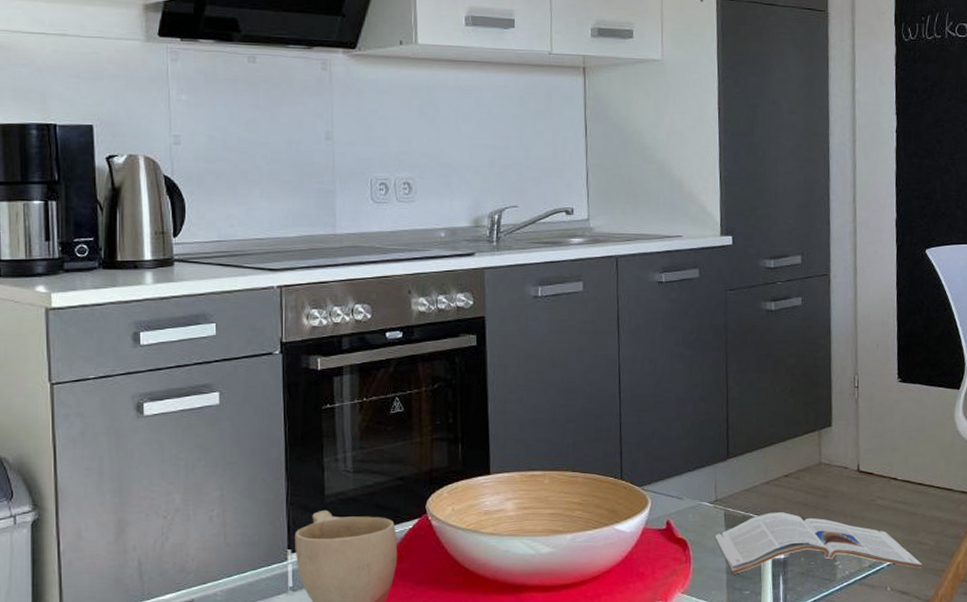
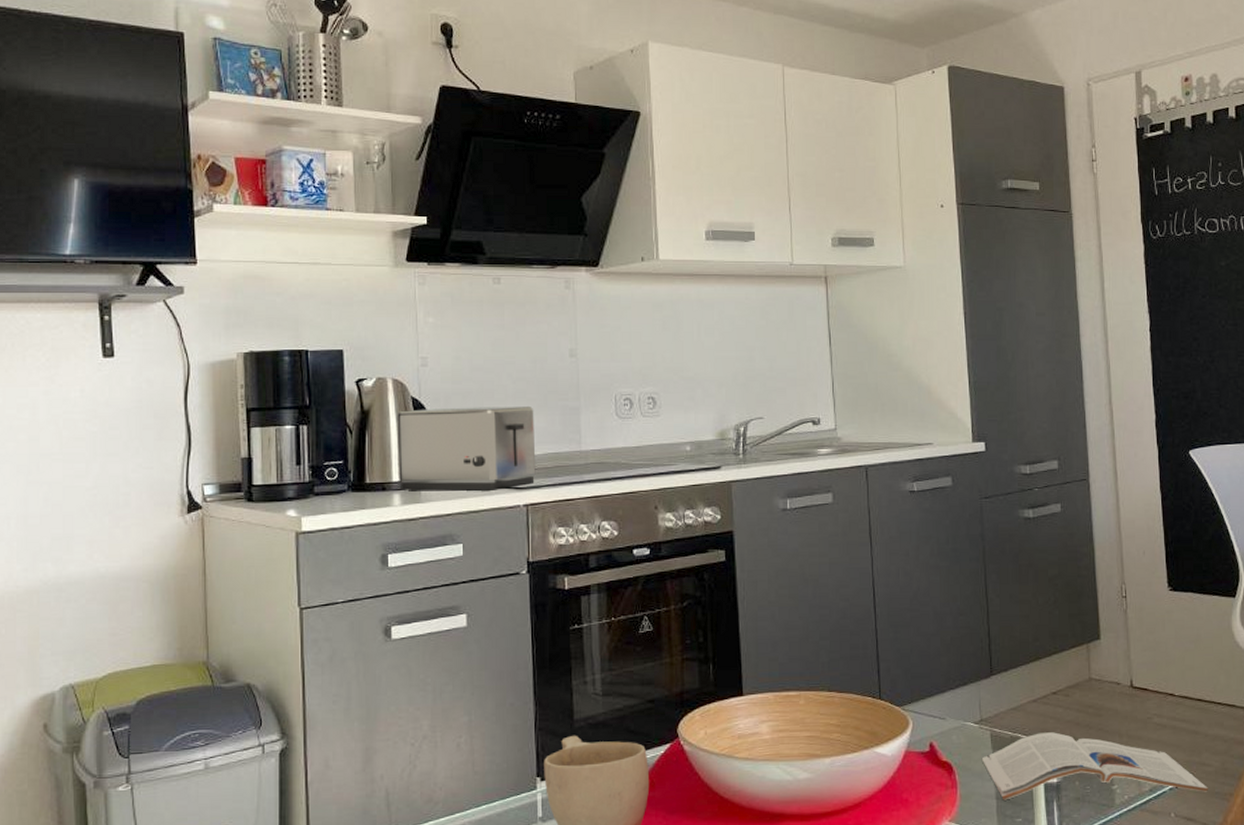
toaster: none [149,187,290,272] -> present [397,405,536,492]

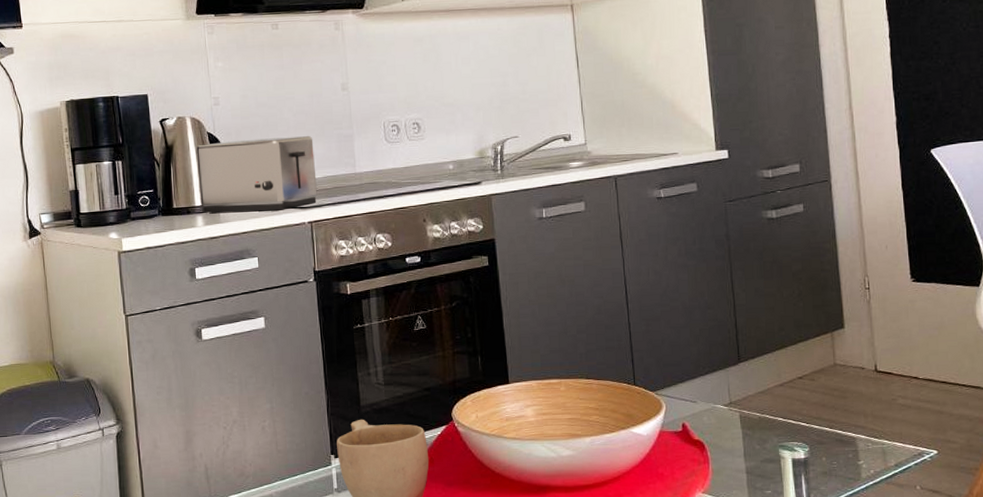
magazine: present [981,732,1208,801] -> none [731,413,953,475]

